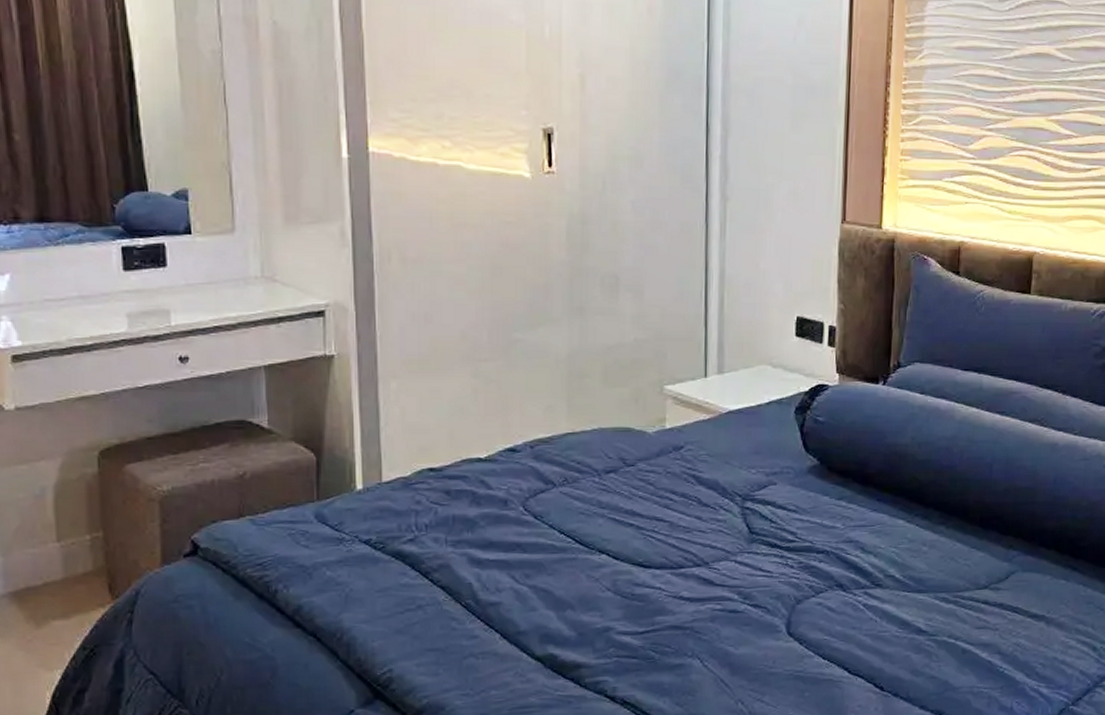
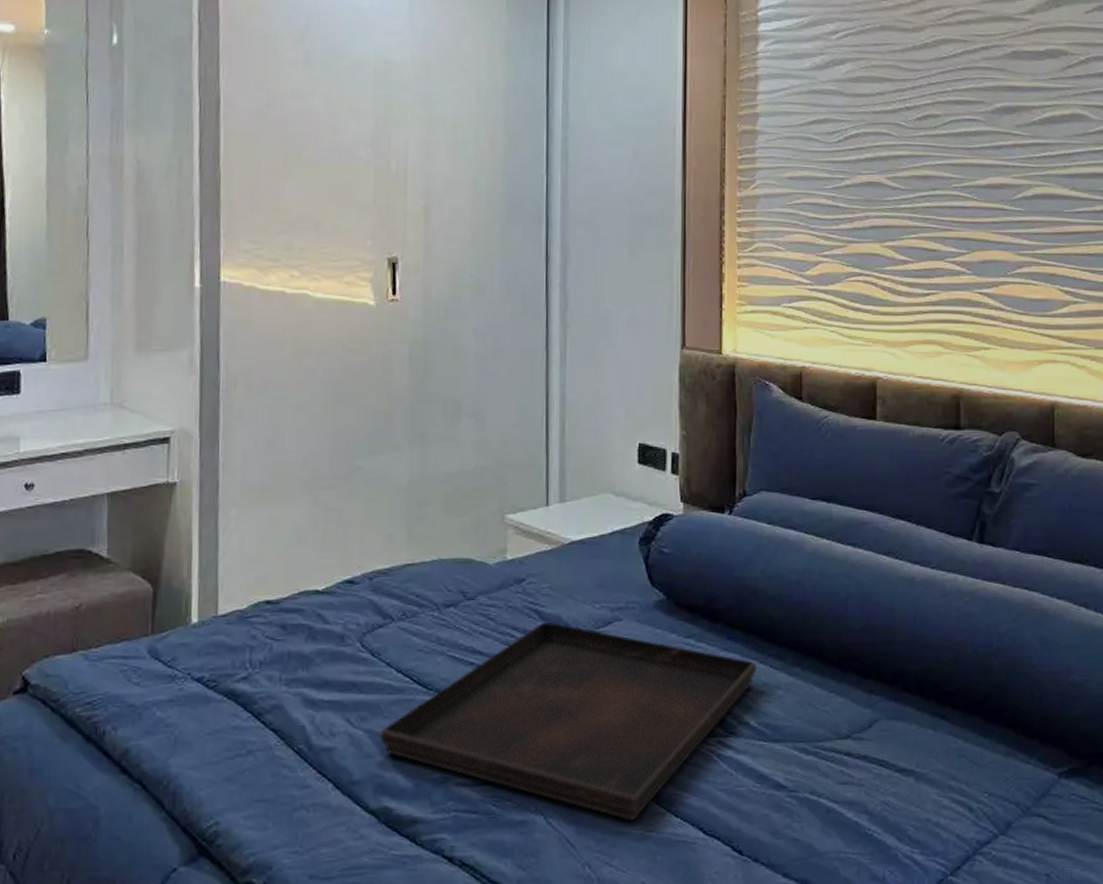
serving tray: none [544,486,904,663] -> present [380,621,758,820]

